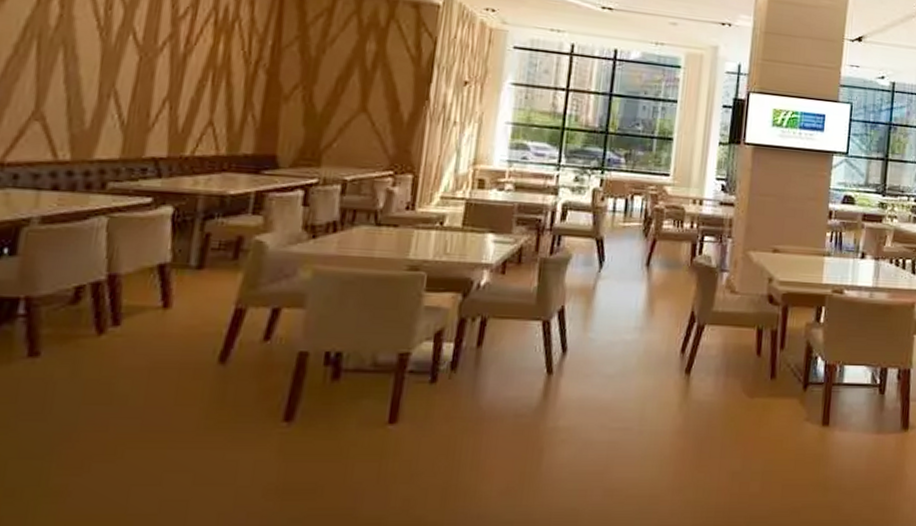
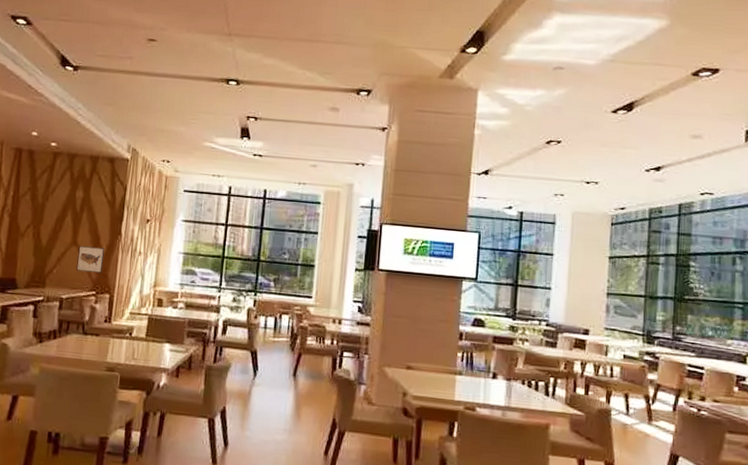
wall art: none [366,113,406,148] -> present [76,246,104,273]

